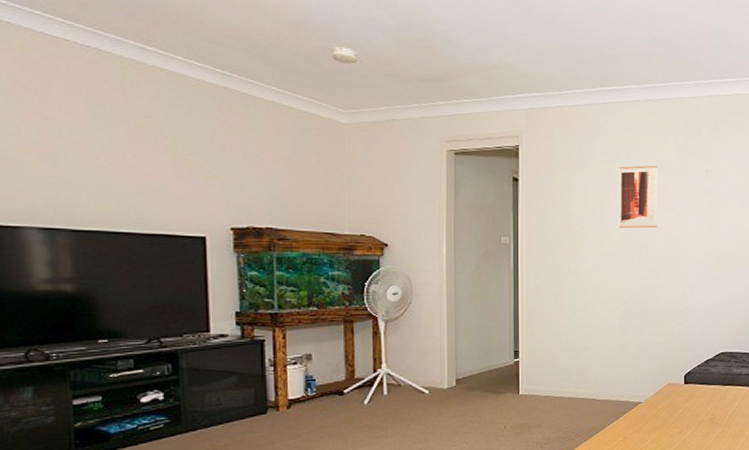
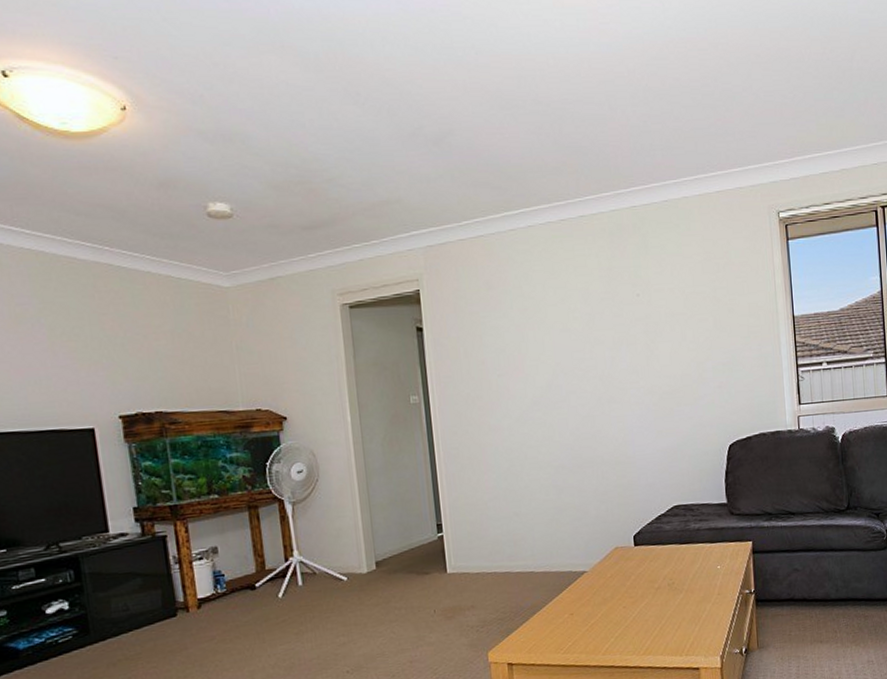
wall art: present [619,165,658,228] -> none [535,295,586,372]

